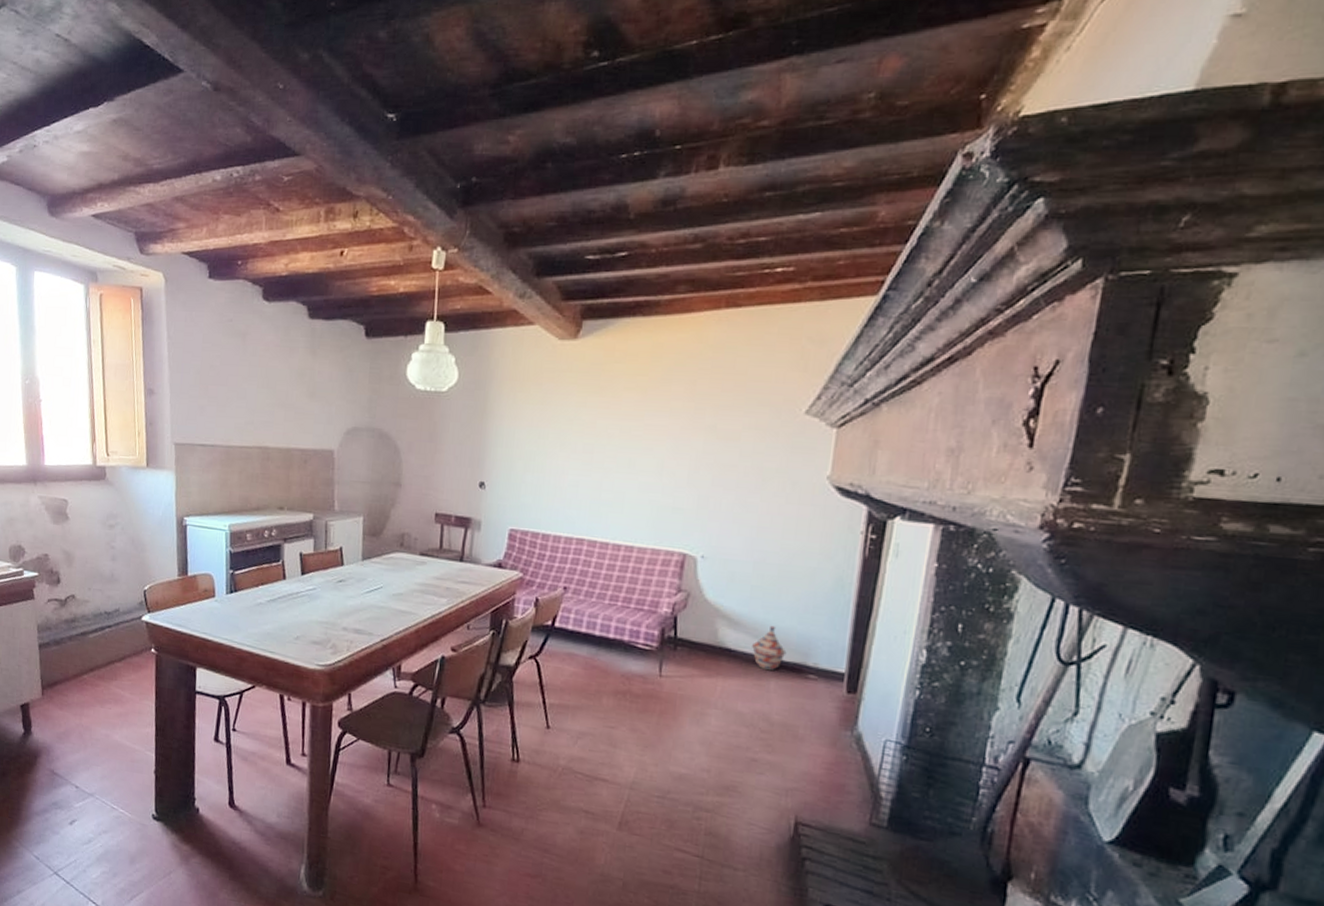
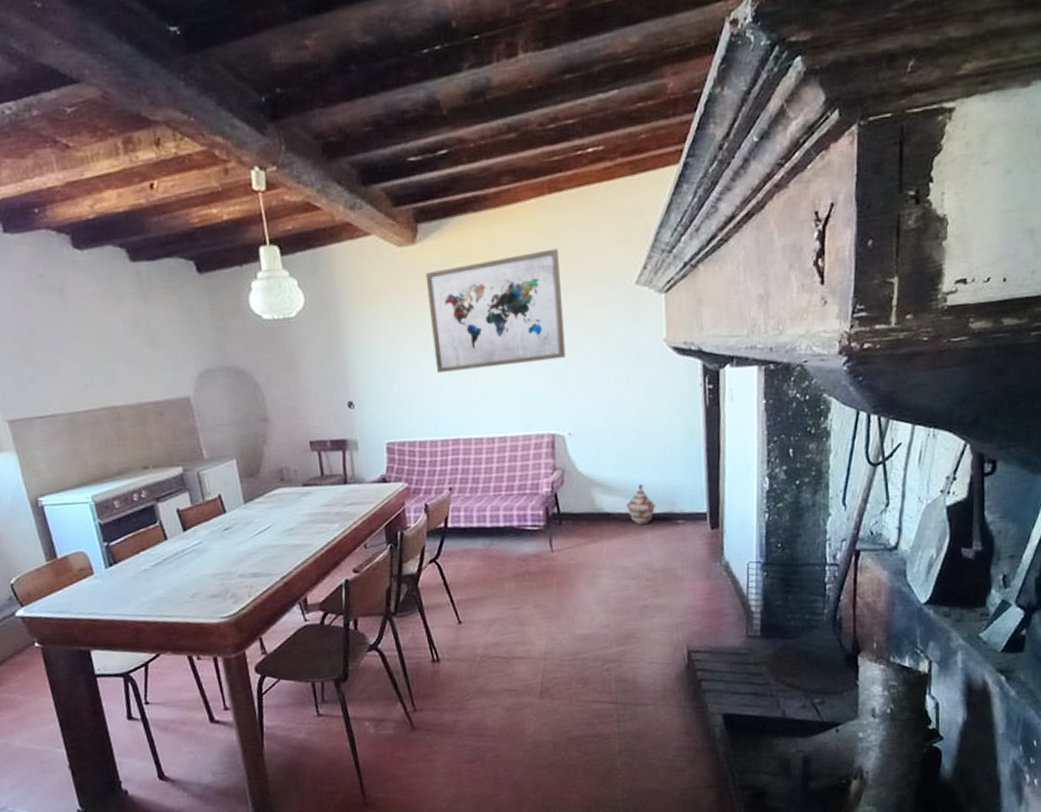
wall art: none [573,364,725,478] -> present [425,248,566,373]

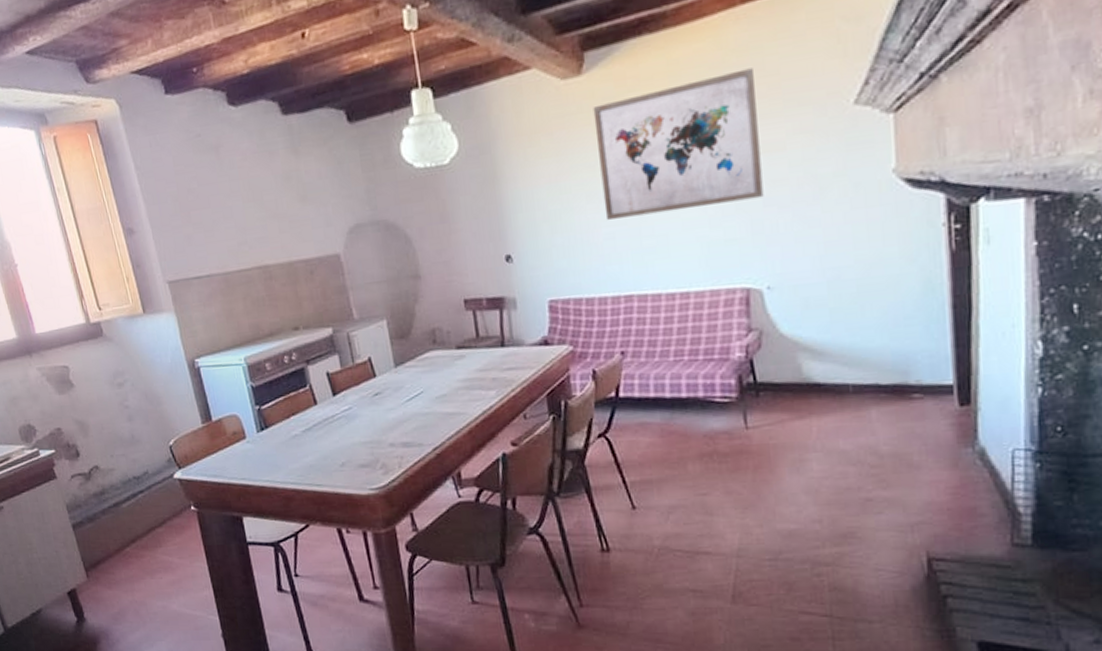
woven basket: present [626,483,656,525] -> none [843,348,883,399]

